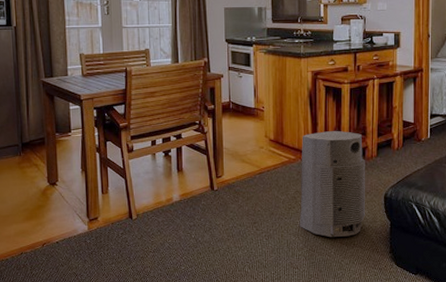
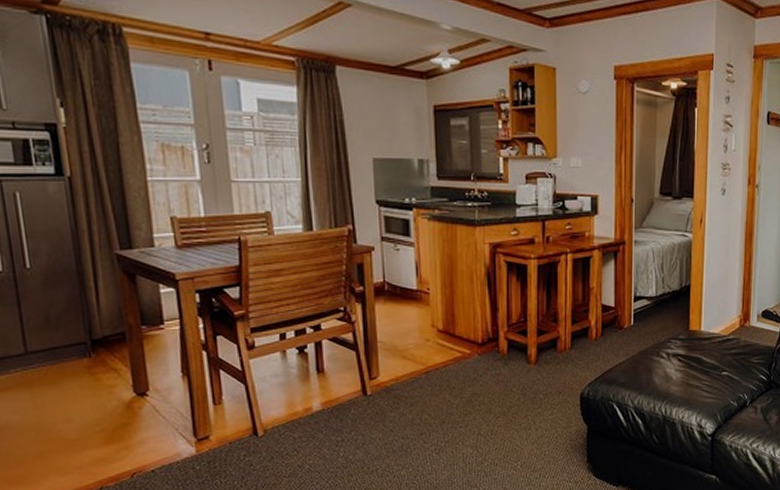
air purifier: present [299,130,365,238] -> none [477,317,557,448]

